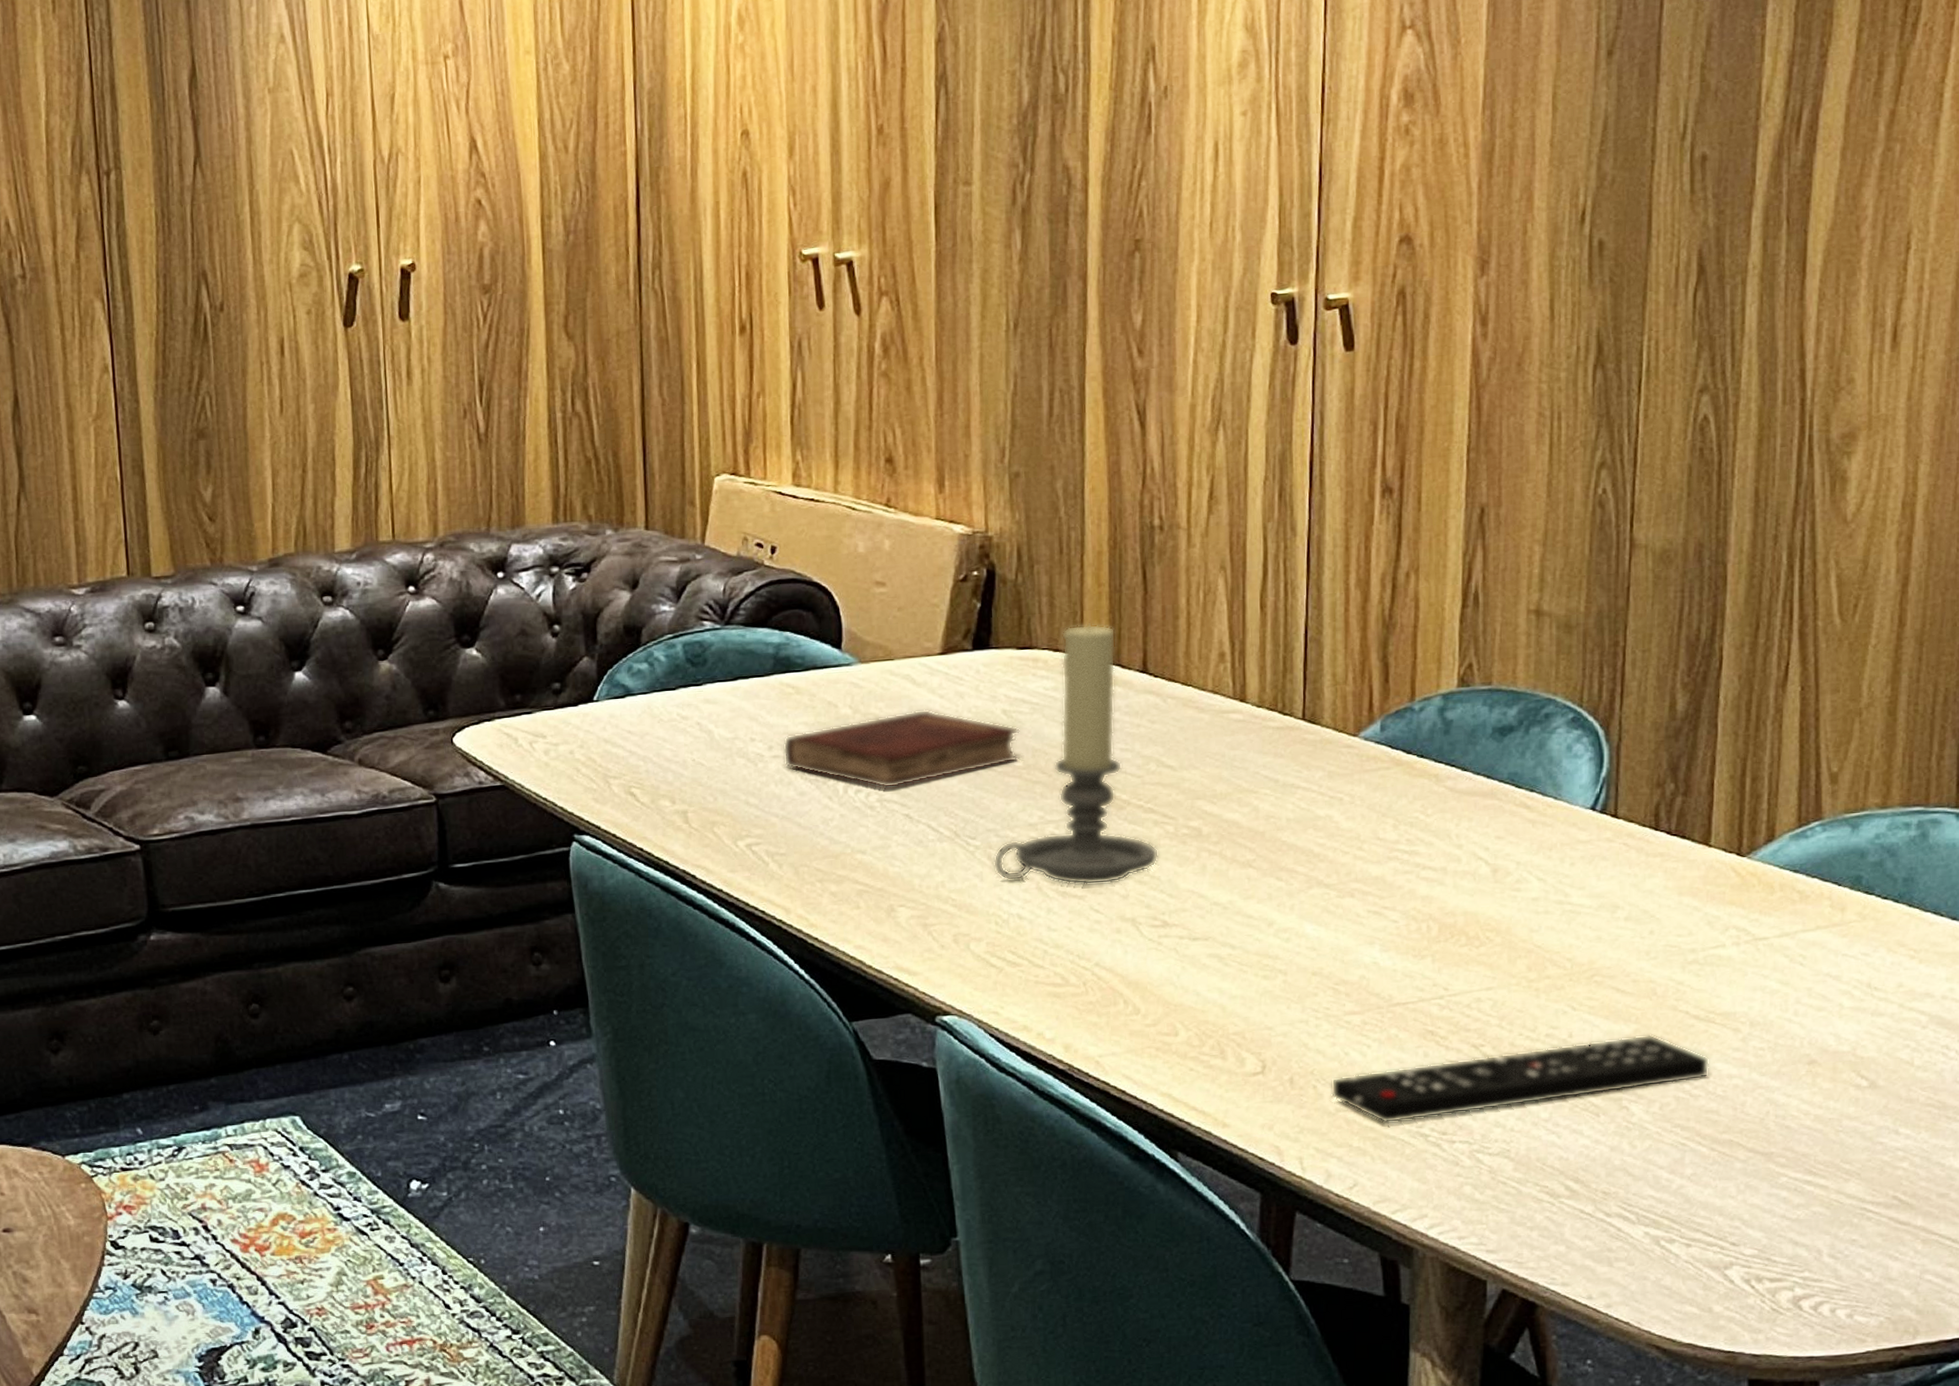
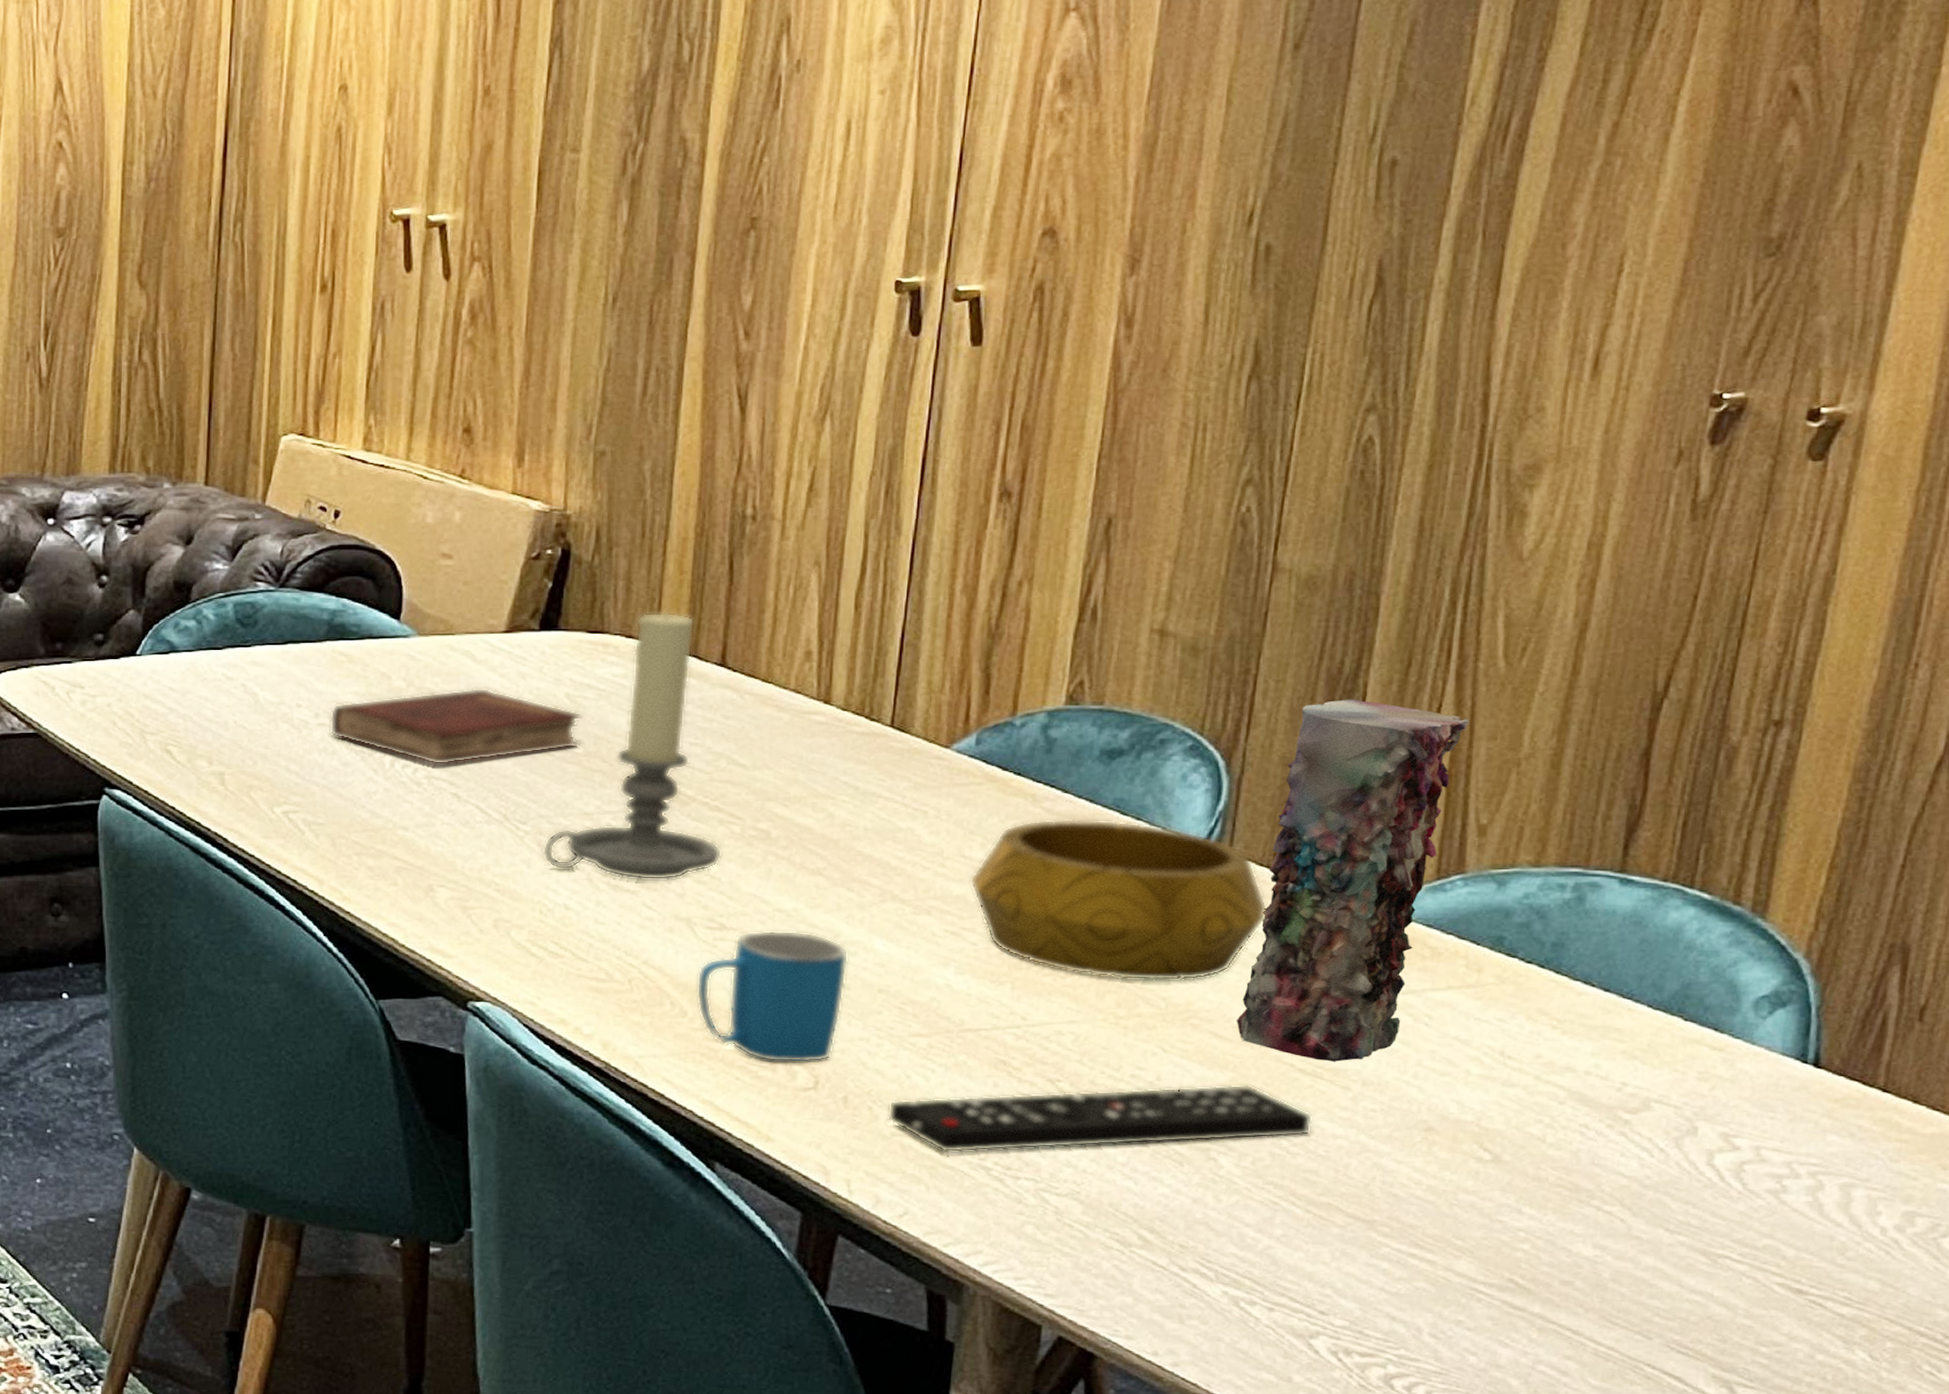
mug: none [1146,922,1283,1051] -> present [696,930,849,1063]
decorative bowl: none [1386,794,1653,945] -> present [969,818,1267,981]
vase: none [1635,663,1814,1007] -> present [1236,699,1469,1062]

